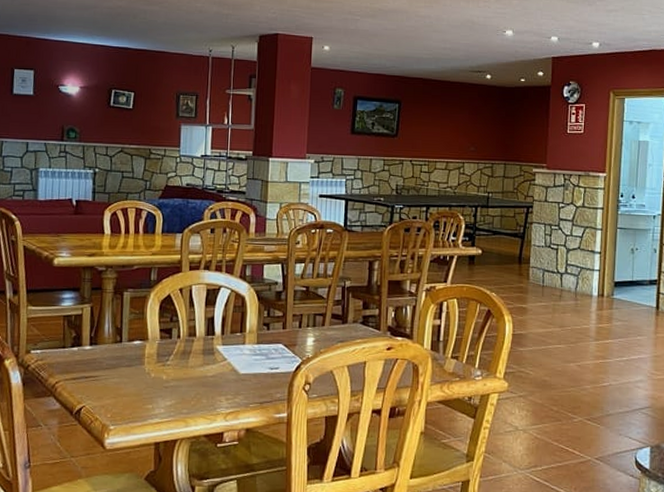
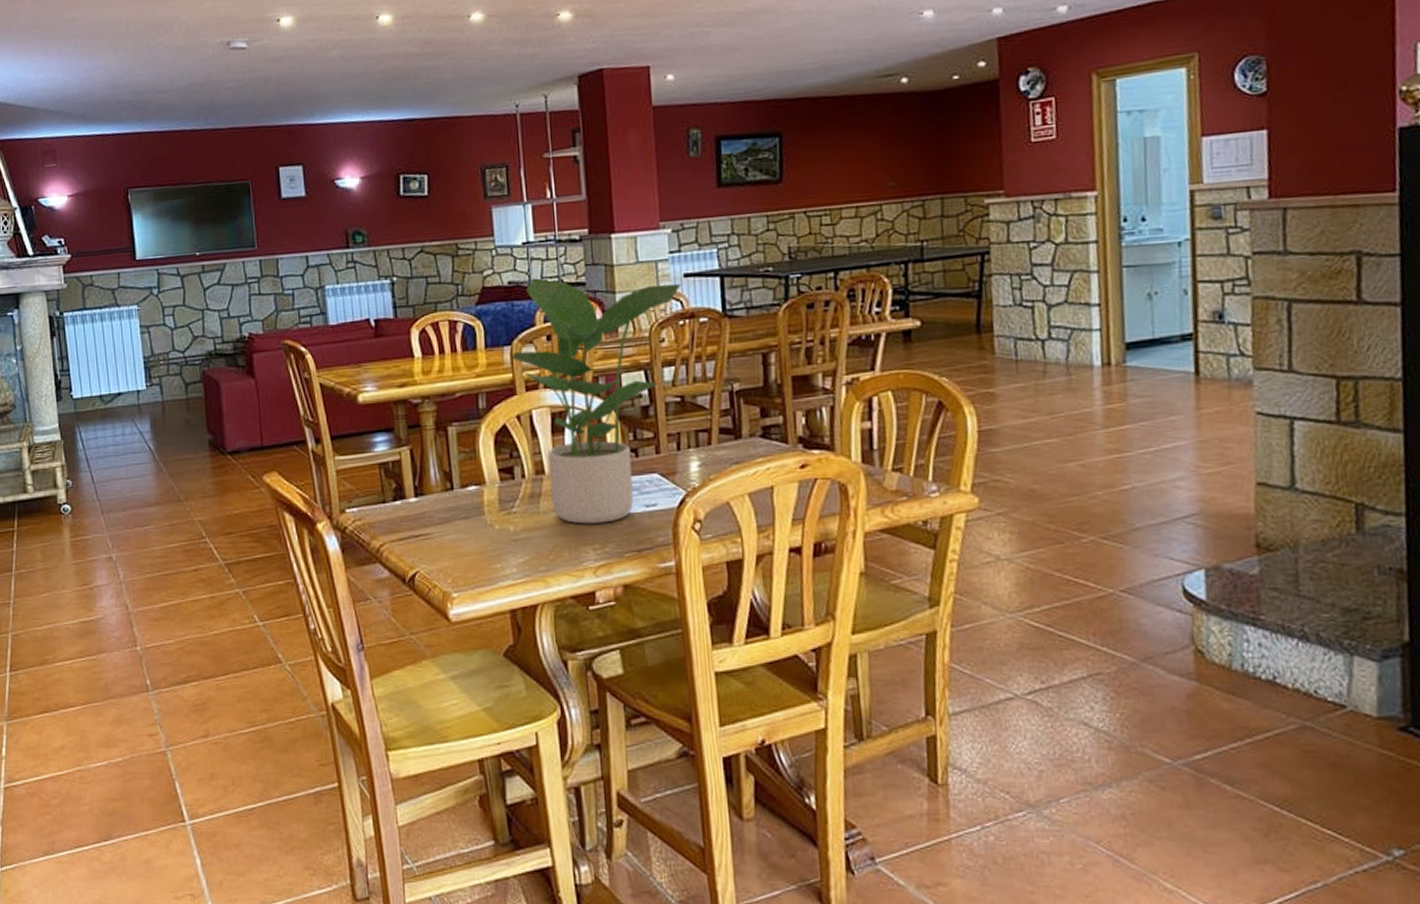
potted plant: none [181,183,316,379] -> present [511,278,681,524]

